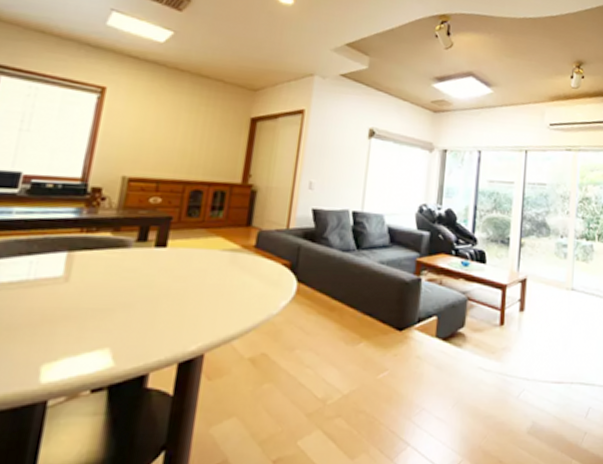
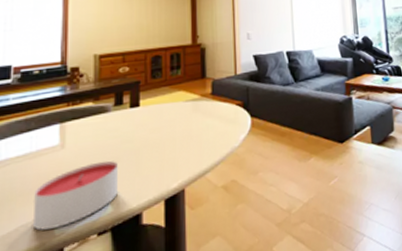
candle: none [15,304,129,375] -> present [33,160,118,230]

